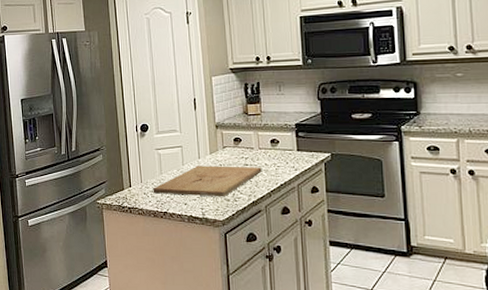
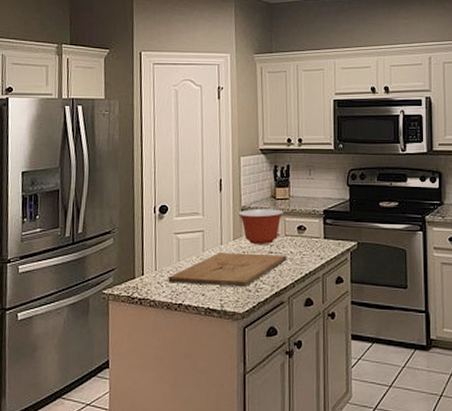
mixing bowl: none [212,124,256,157] -> present [237,208,284,244]

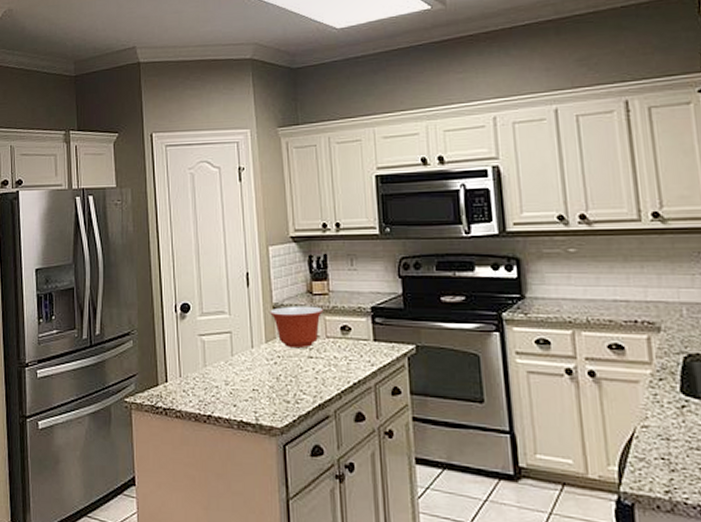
cutting board: present [168,252,287,288] -> none [194,357,330,398]

